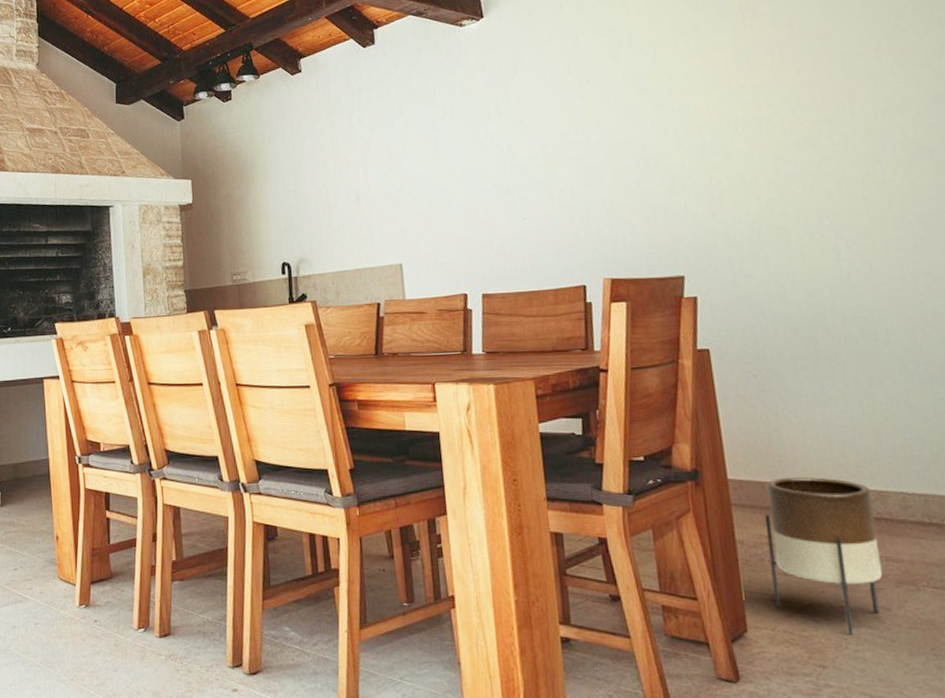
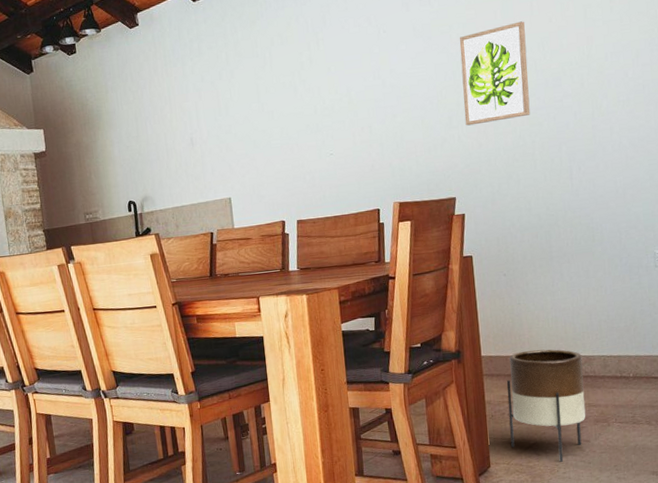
wall art: none [681,72,779,191] -> present [459,21,530,126]

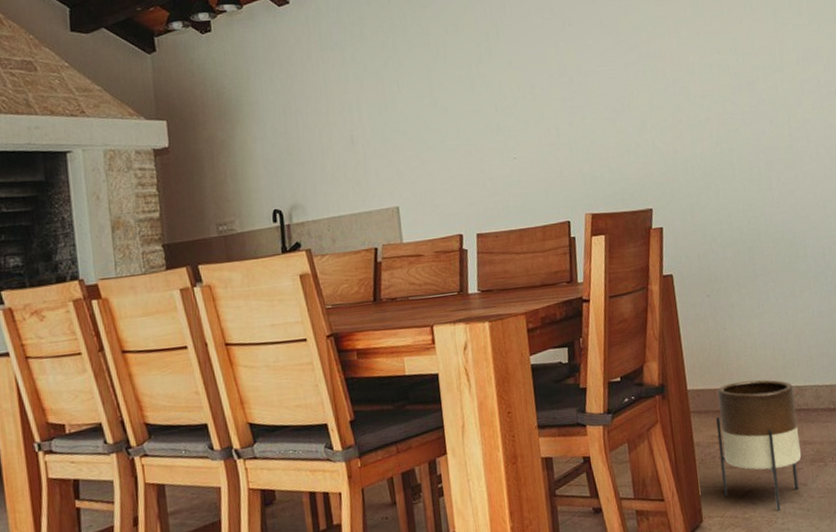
wall art: present [459,21,530,126] -> none [649,21,726,130]

